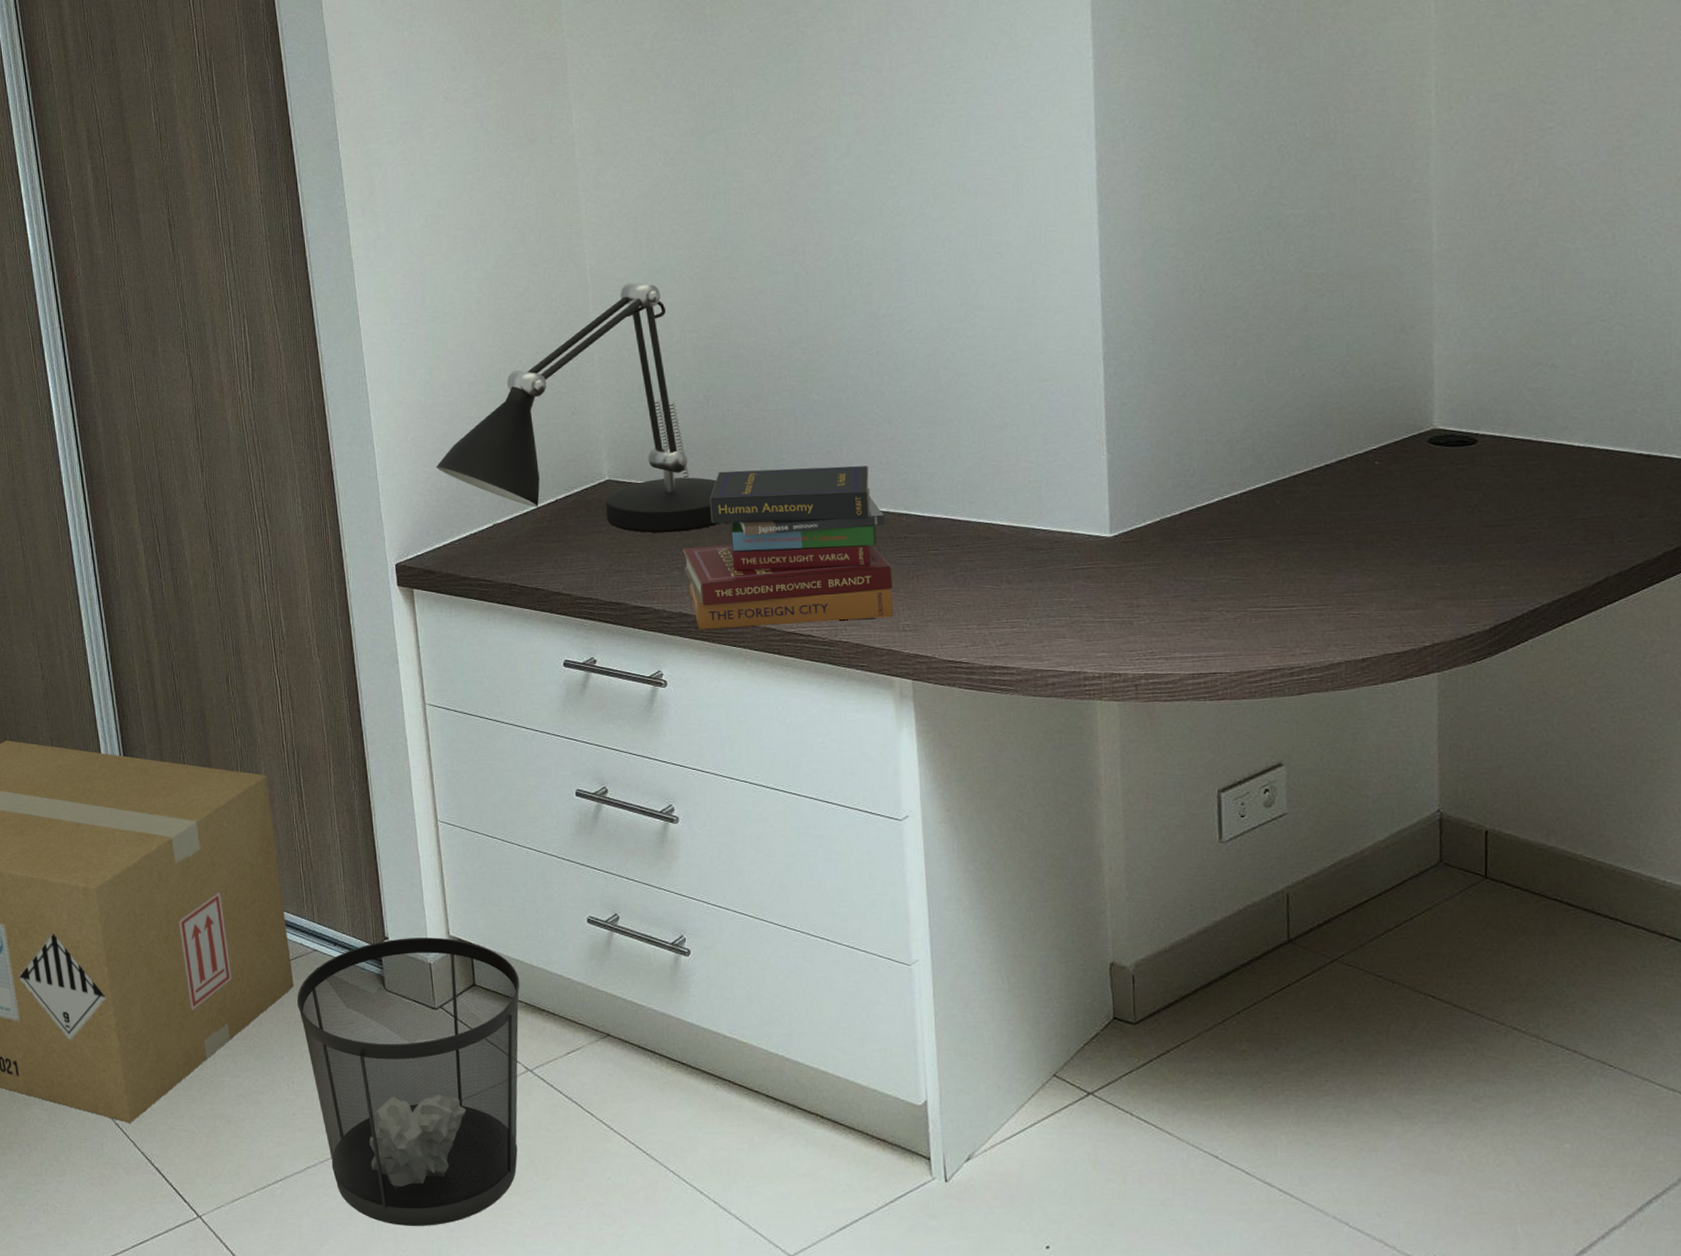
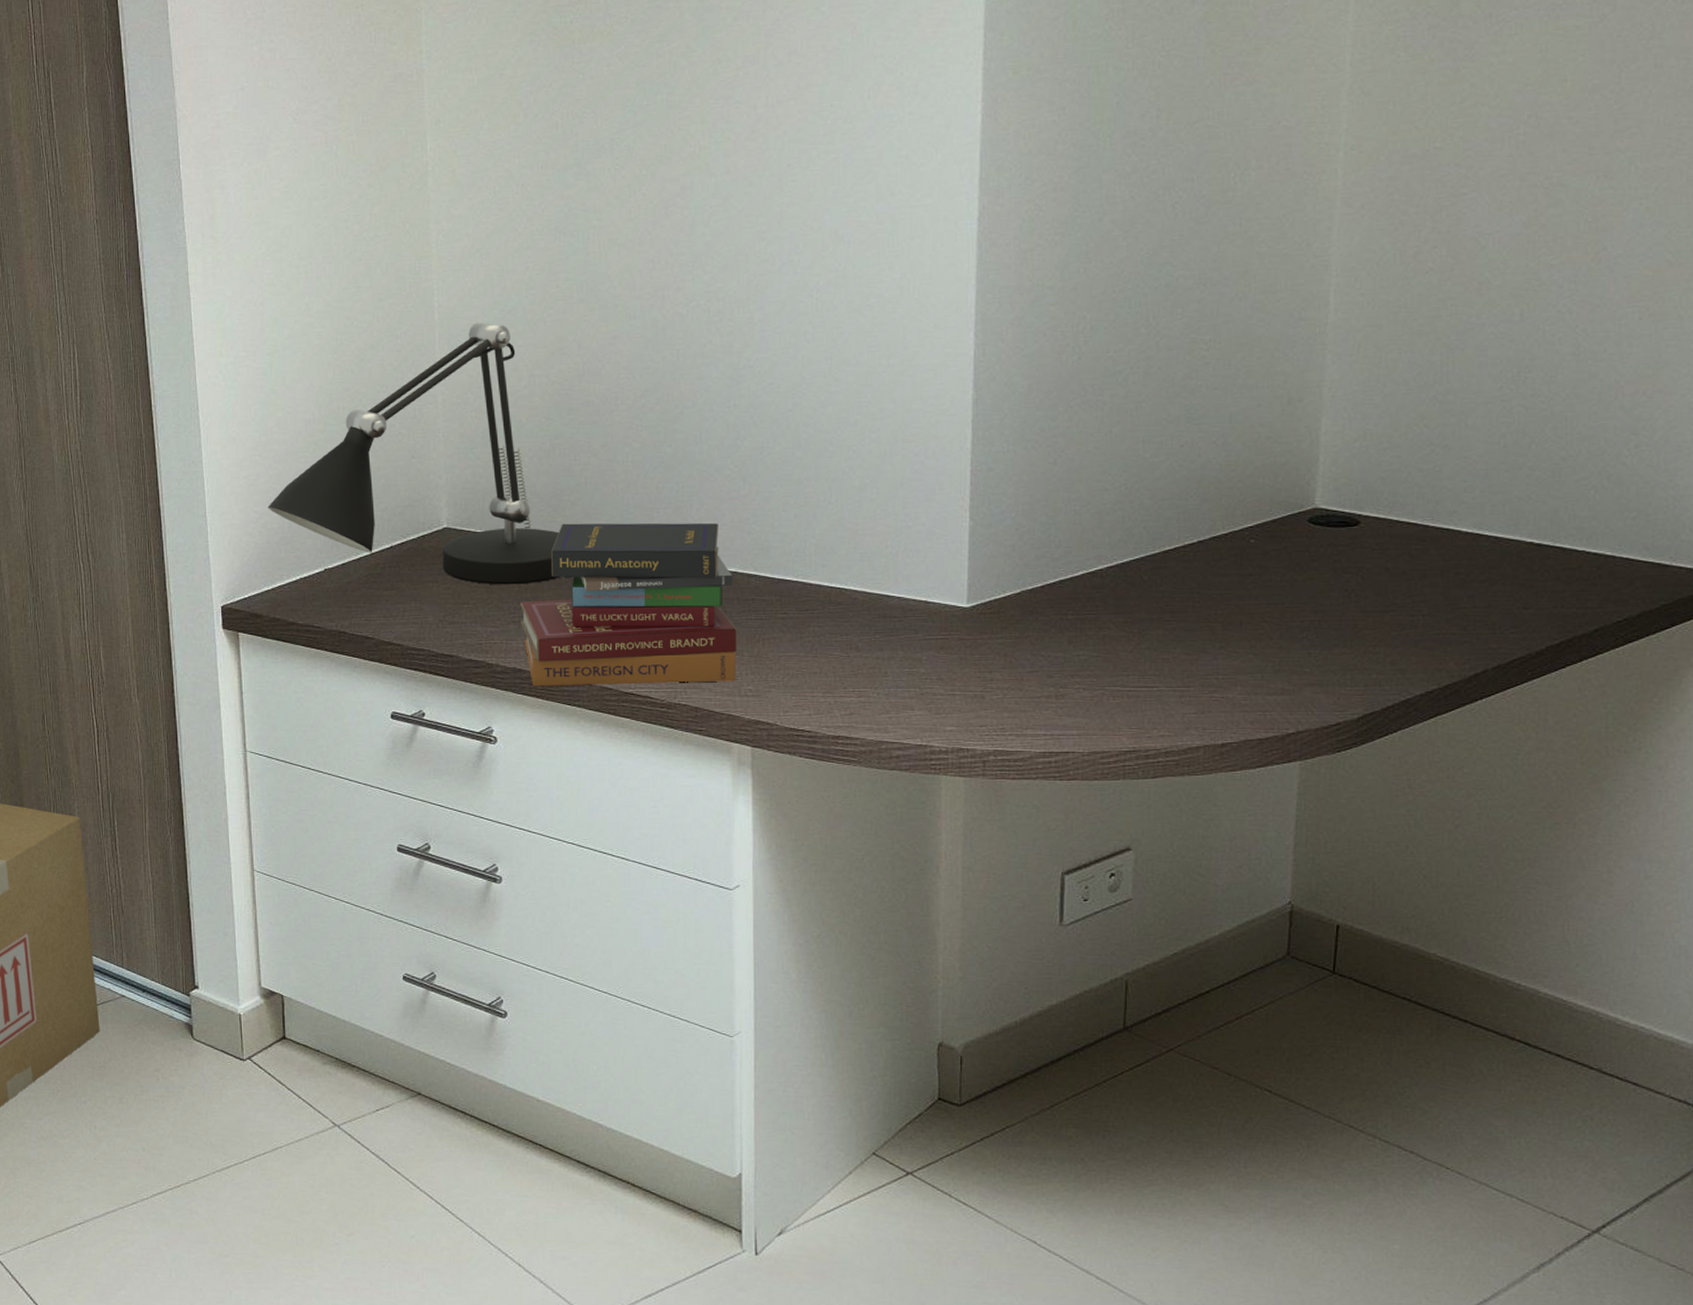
waste bin: present [297,937,520,1226] -> none [103,987,331,1276]

